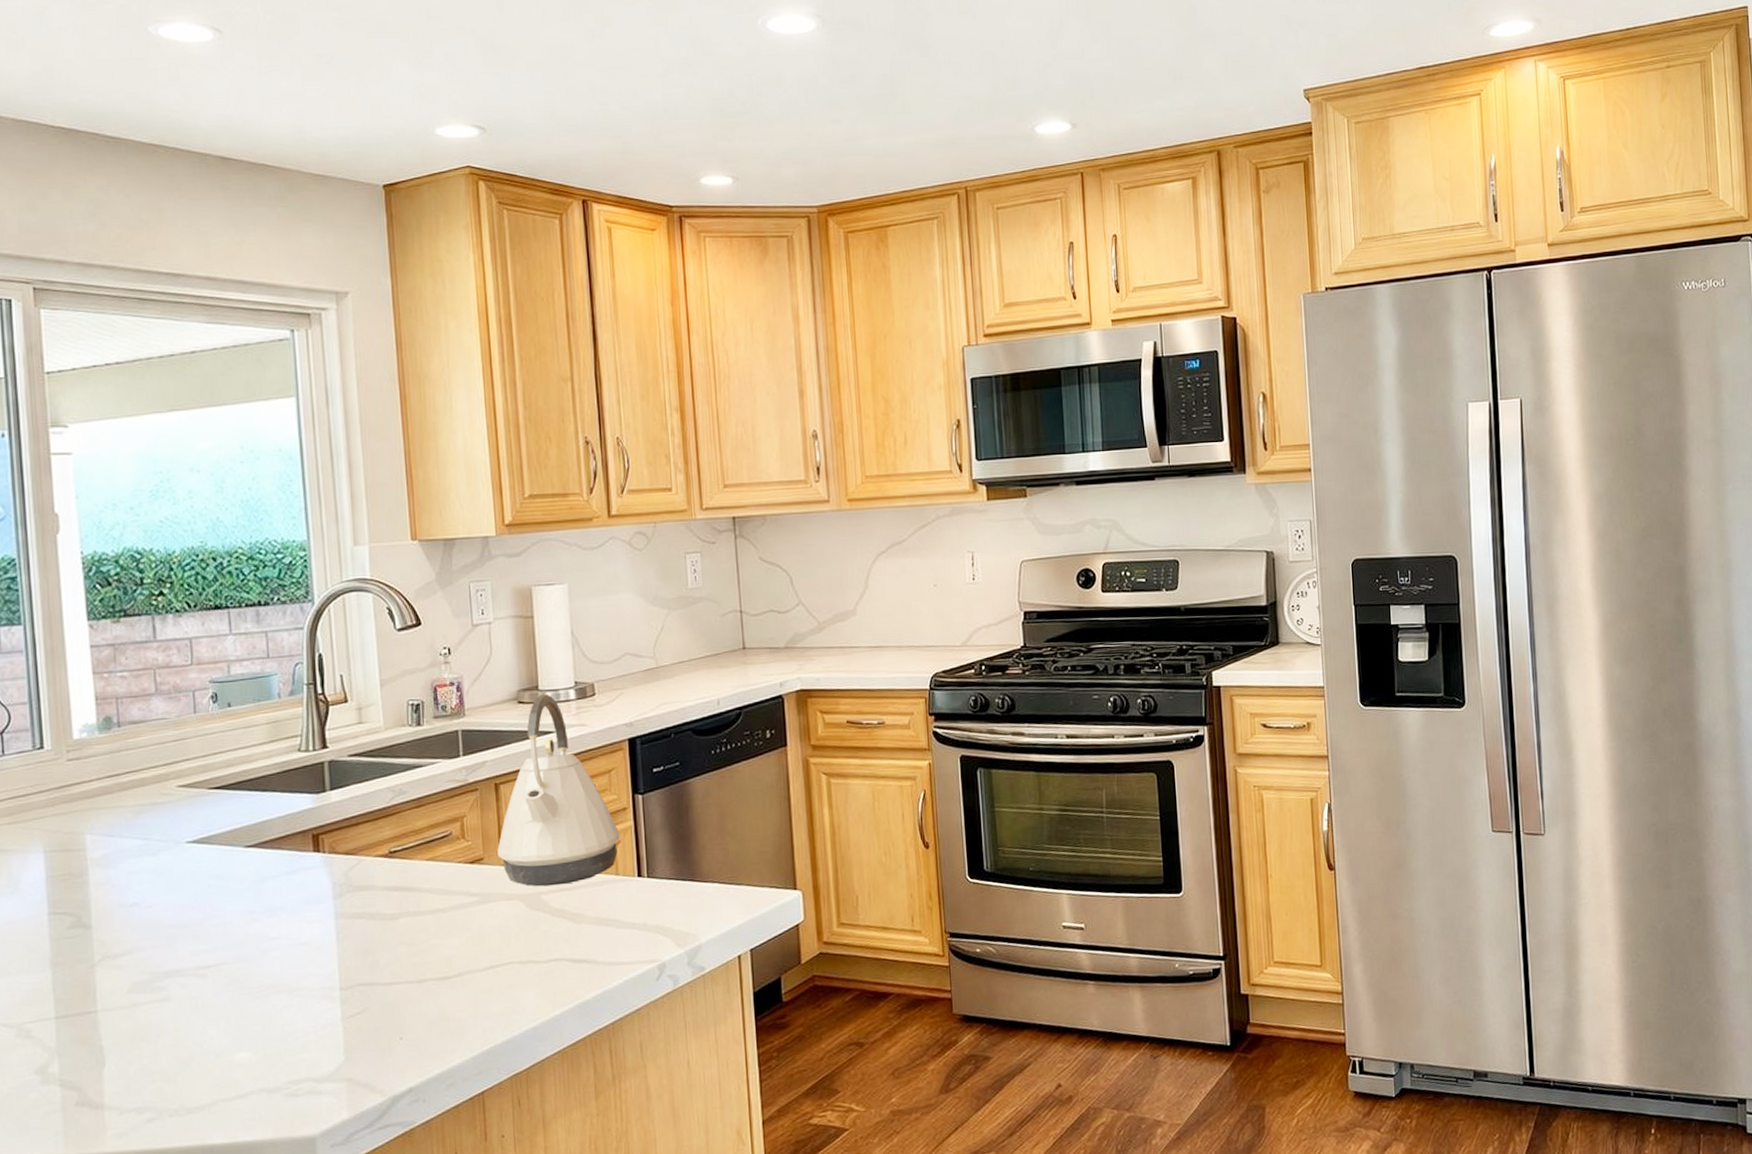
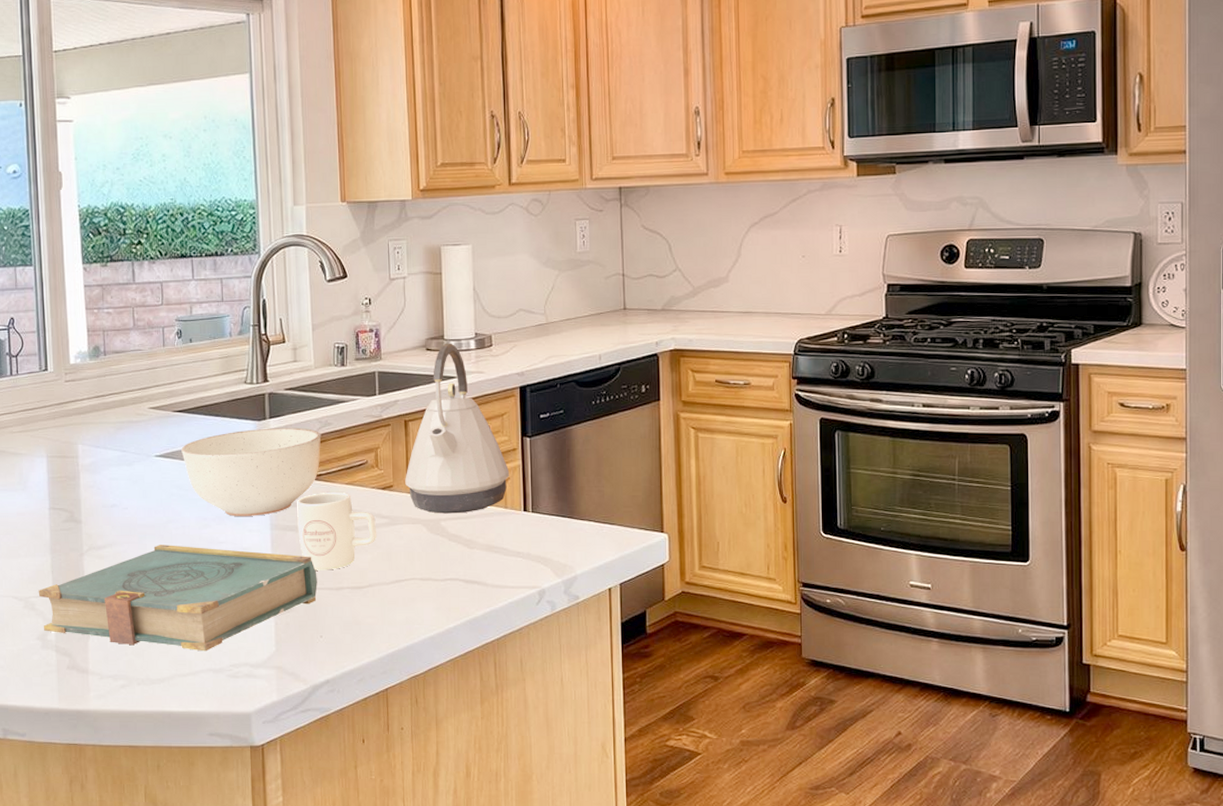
book: none [35,945,395,1070] -> present [38,545,317,652]
bowl: none [220,799,395,907] -> present [181,427,322,516]
mug: none [367,870,466,962] -> present [297,493,377,570]

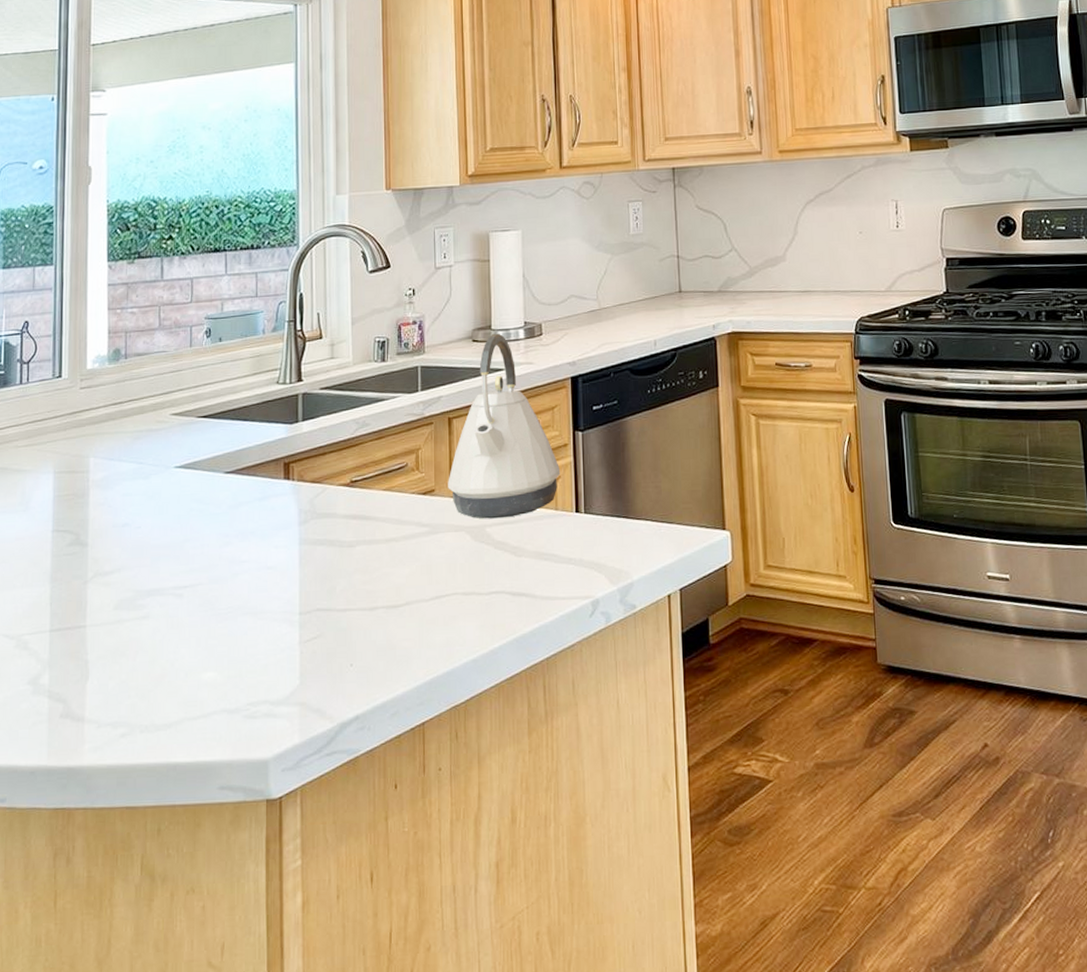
book: present [38,545,317,652] -> none [33,566,349,689]
bowl: present [181,427,322,516] -> none [204,430,358,531]
mug: present [297,493,377,570] -> none [329,500,416,589]

